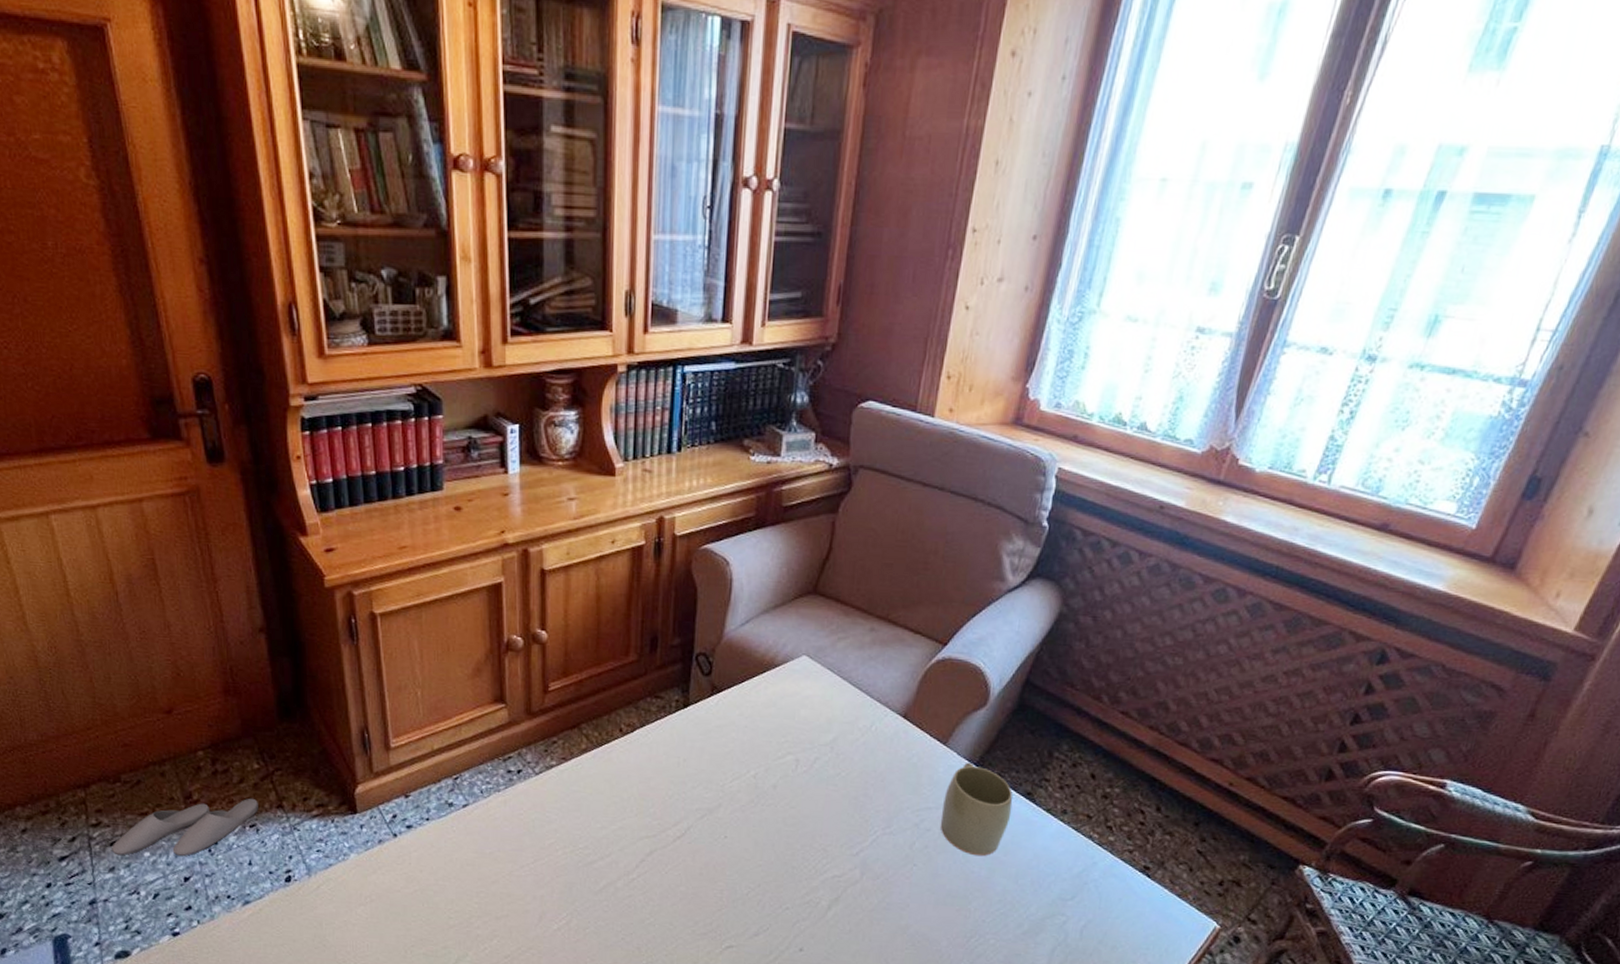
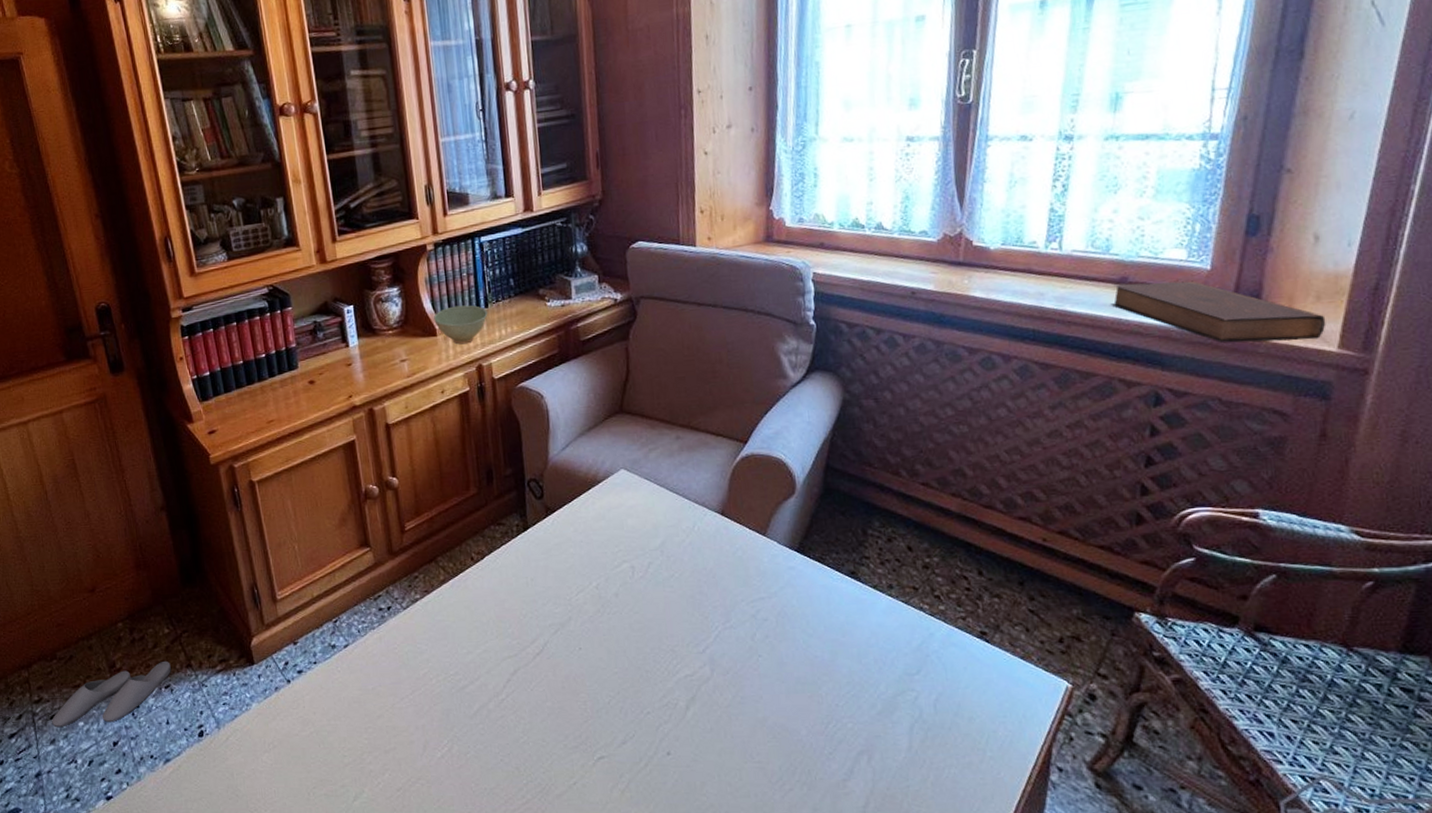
bowl: none [615,444,680,491] -> present [434,305,488,345]
mug: present [940,762,1013,856] -> none [773,549,841,639]
book: none [1364,530,1572,618] -> present [1110,281,1326,343]

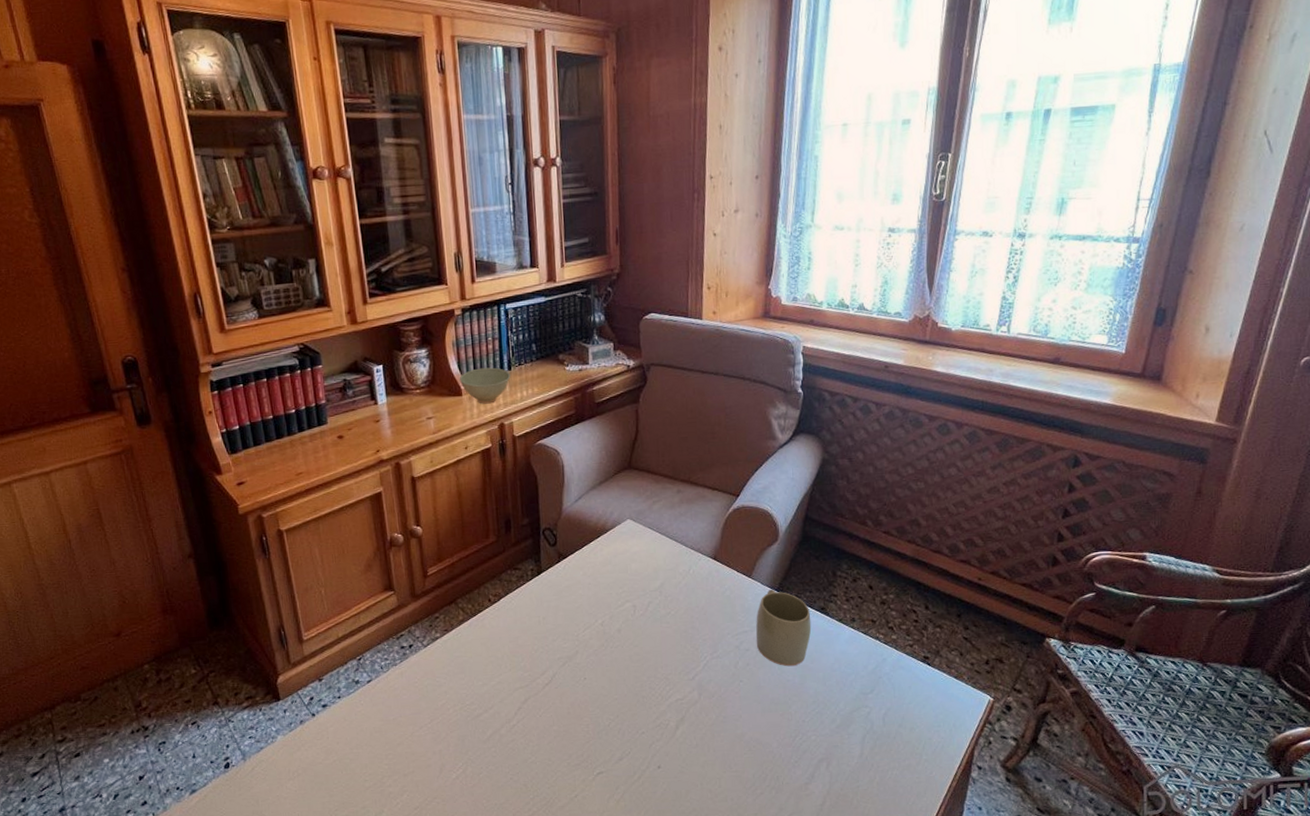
slippers: present [52,660,171,728] -> none [76,699,198,765]
mug: none [773,549,841,639] -> present [756,589,812,666]
book: present [1110,281,1326,343] -> none [1045,362,1209,415]

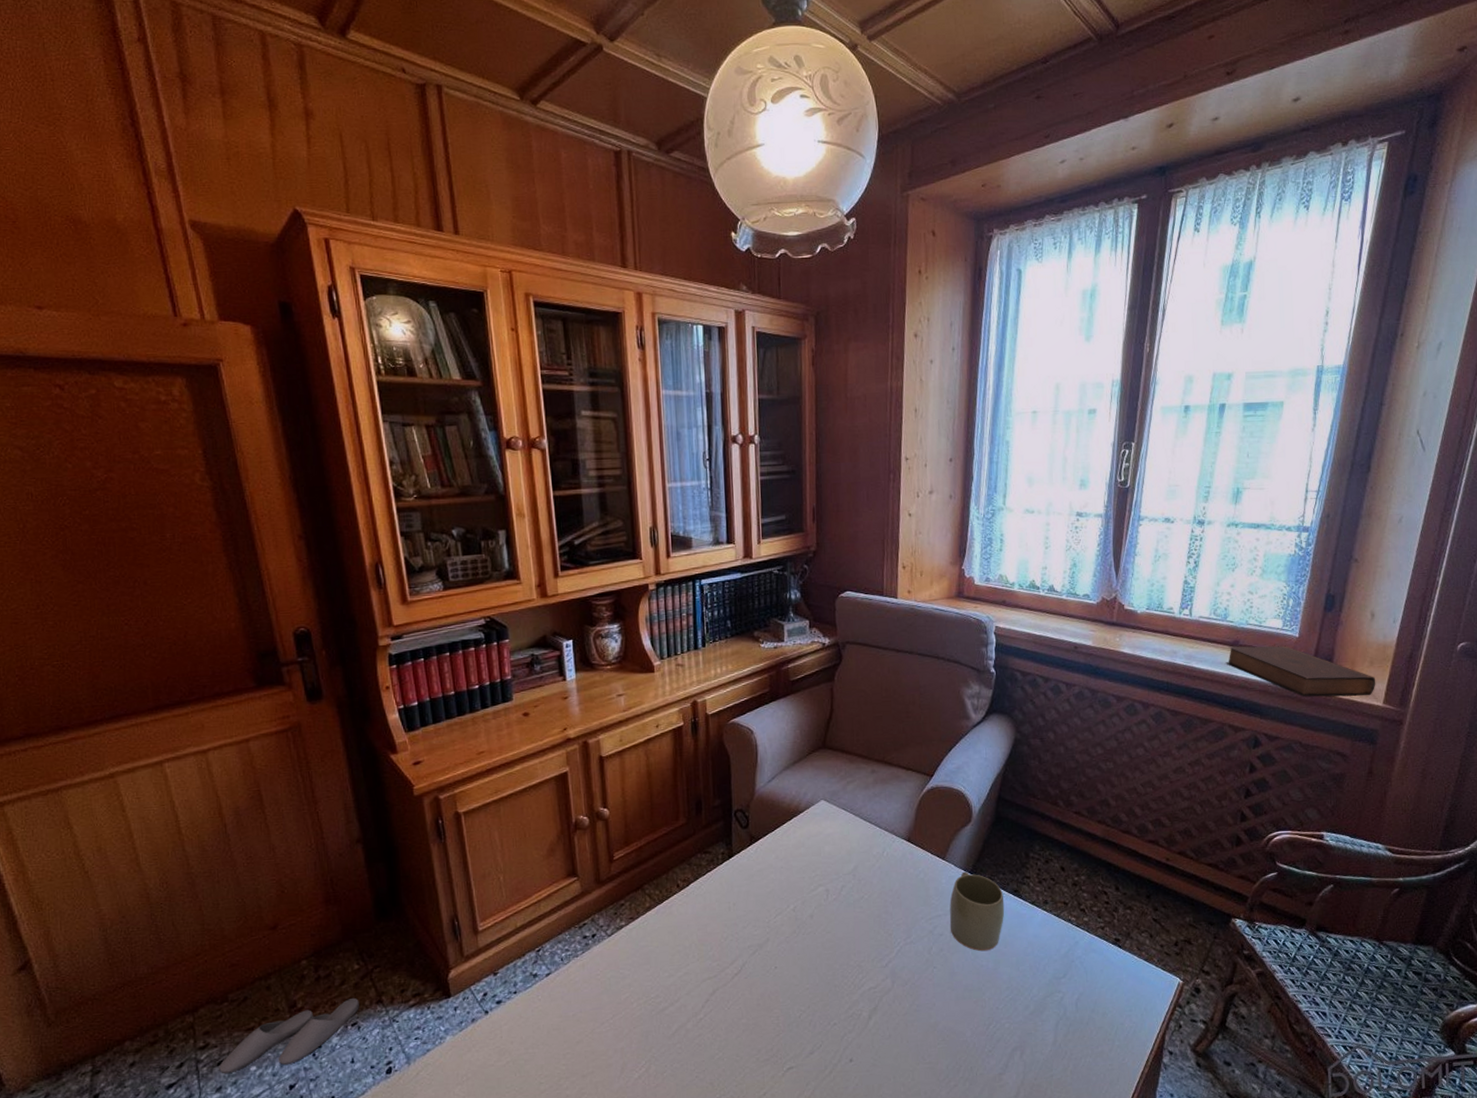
slippers: none [76,699,198,765] -> present [219,997,359,1074]
bowl: present [460,367,511,404] -> none [652,643,705,681]
book: none [1045,362,1209,415] -> present [1225,646,1376,697]

